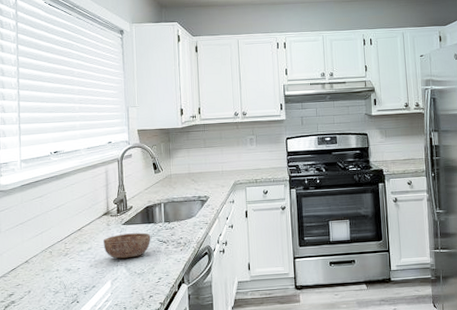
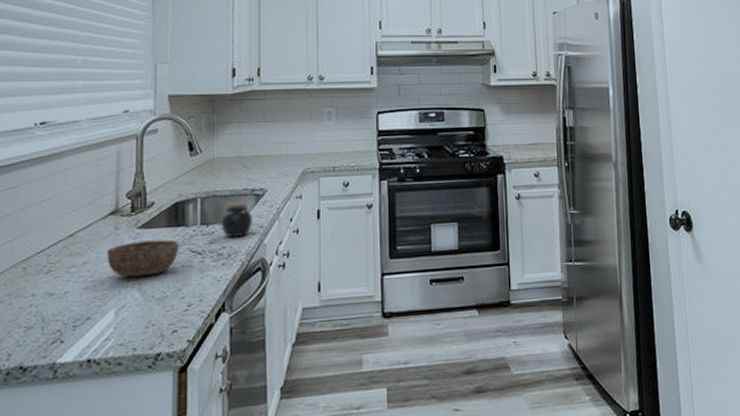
jar: none [178,206,200,231] -> present [221,202,253,237]

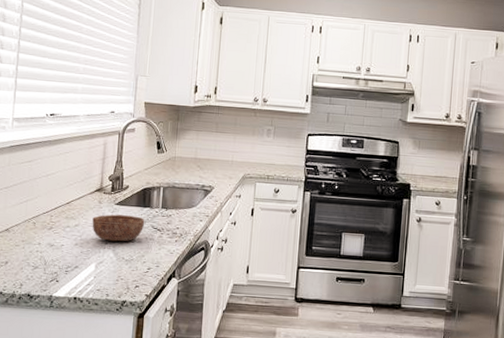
jar: present [221,202,253,237] -> none [176,194,201,222]

